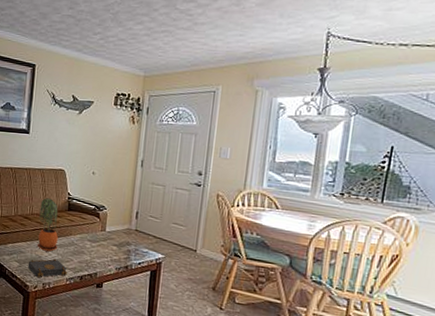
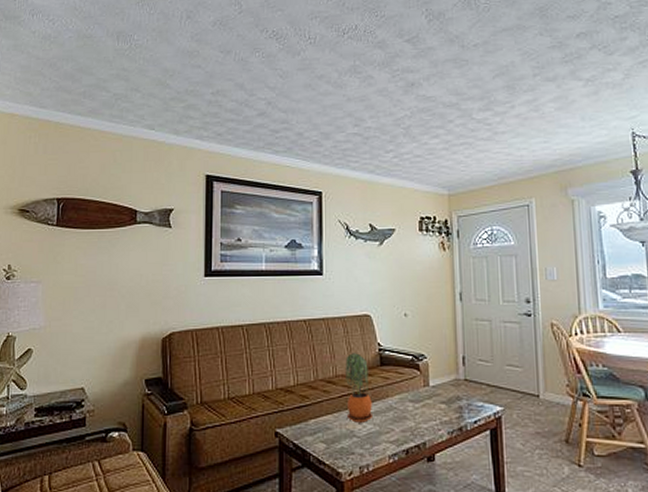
book: present [28,258,67,277] -> none [338,431,388,459]

